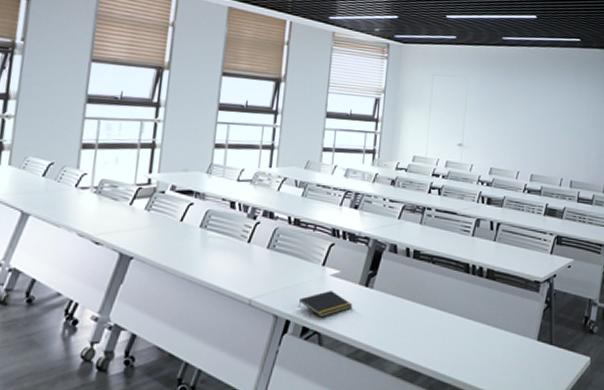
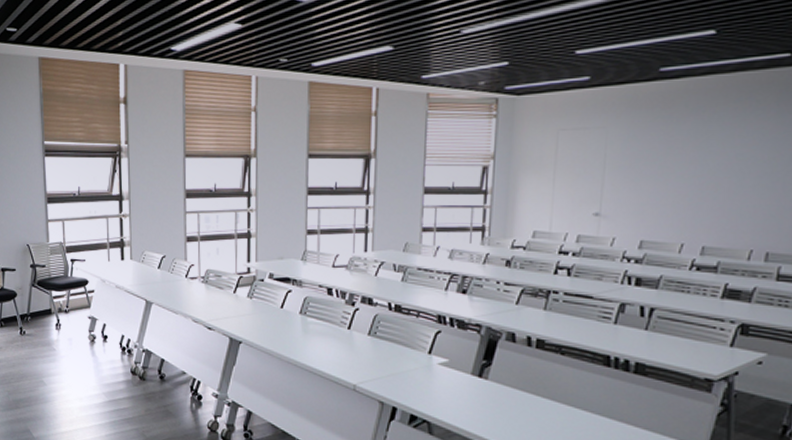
notepad: present [298,291,353,318] -> none [404,380,465,407]

